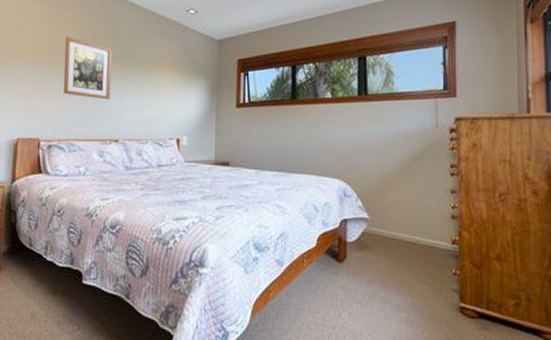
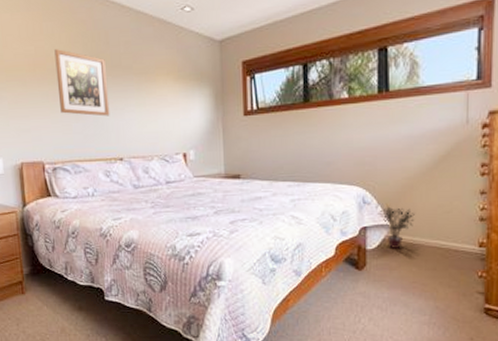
potted plant: none [360,200,392,242] -> present [380,206,415,248]

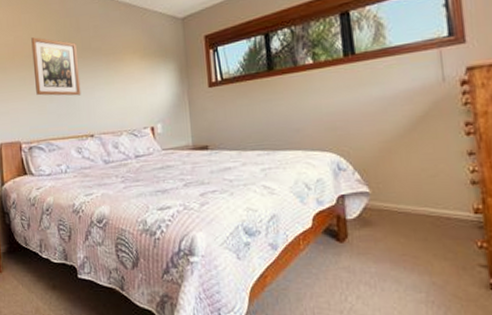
potted plant: present [380,206,415,248] -> none [358,172,397,218]

